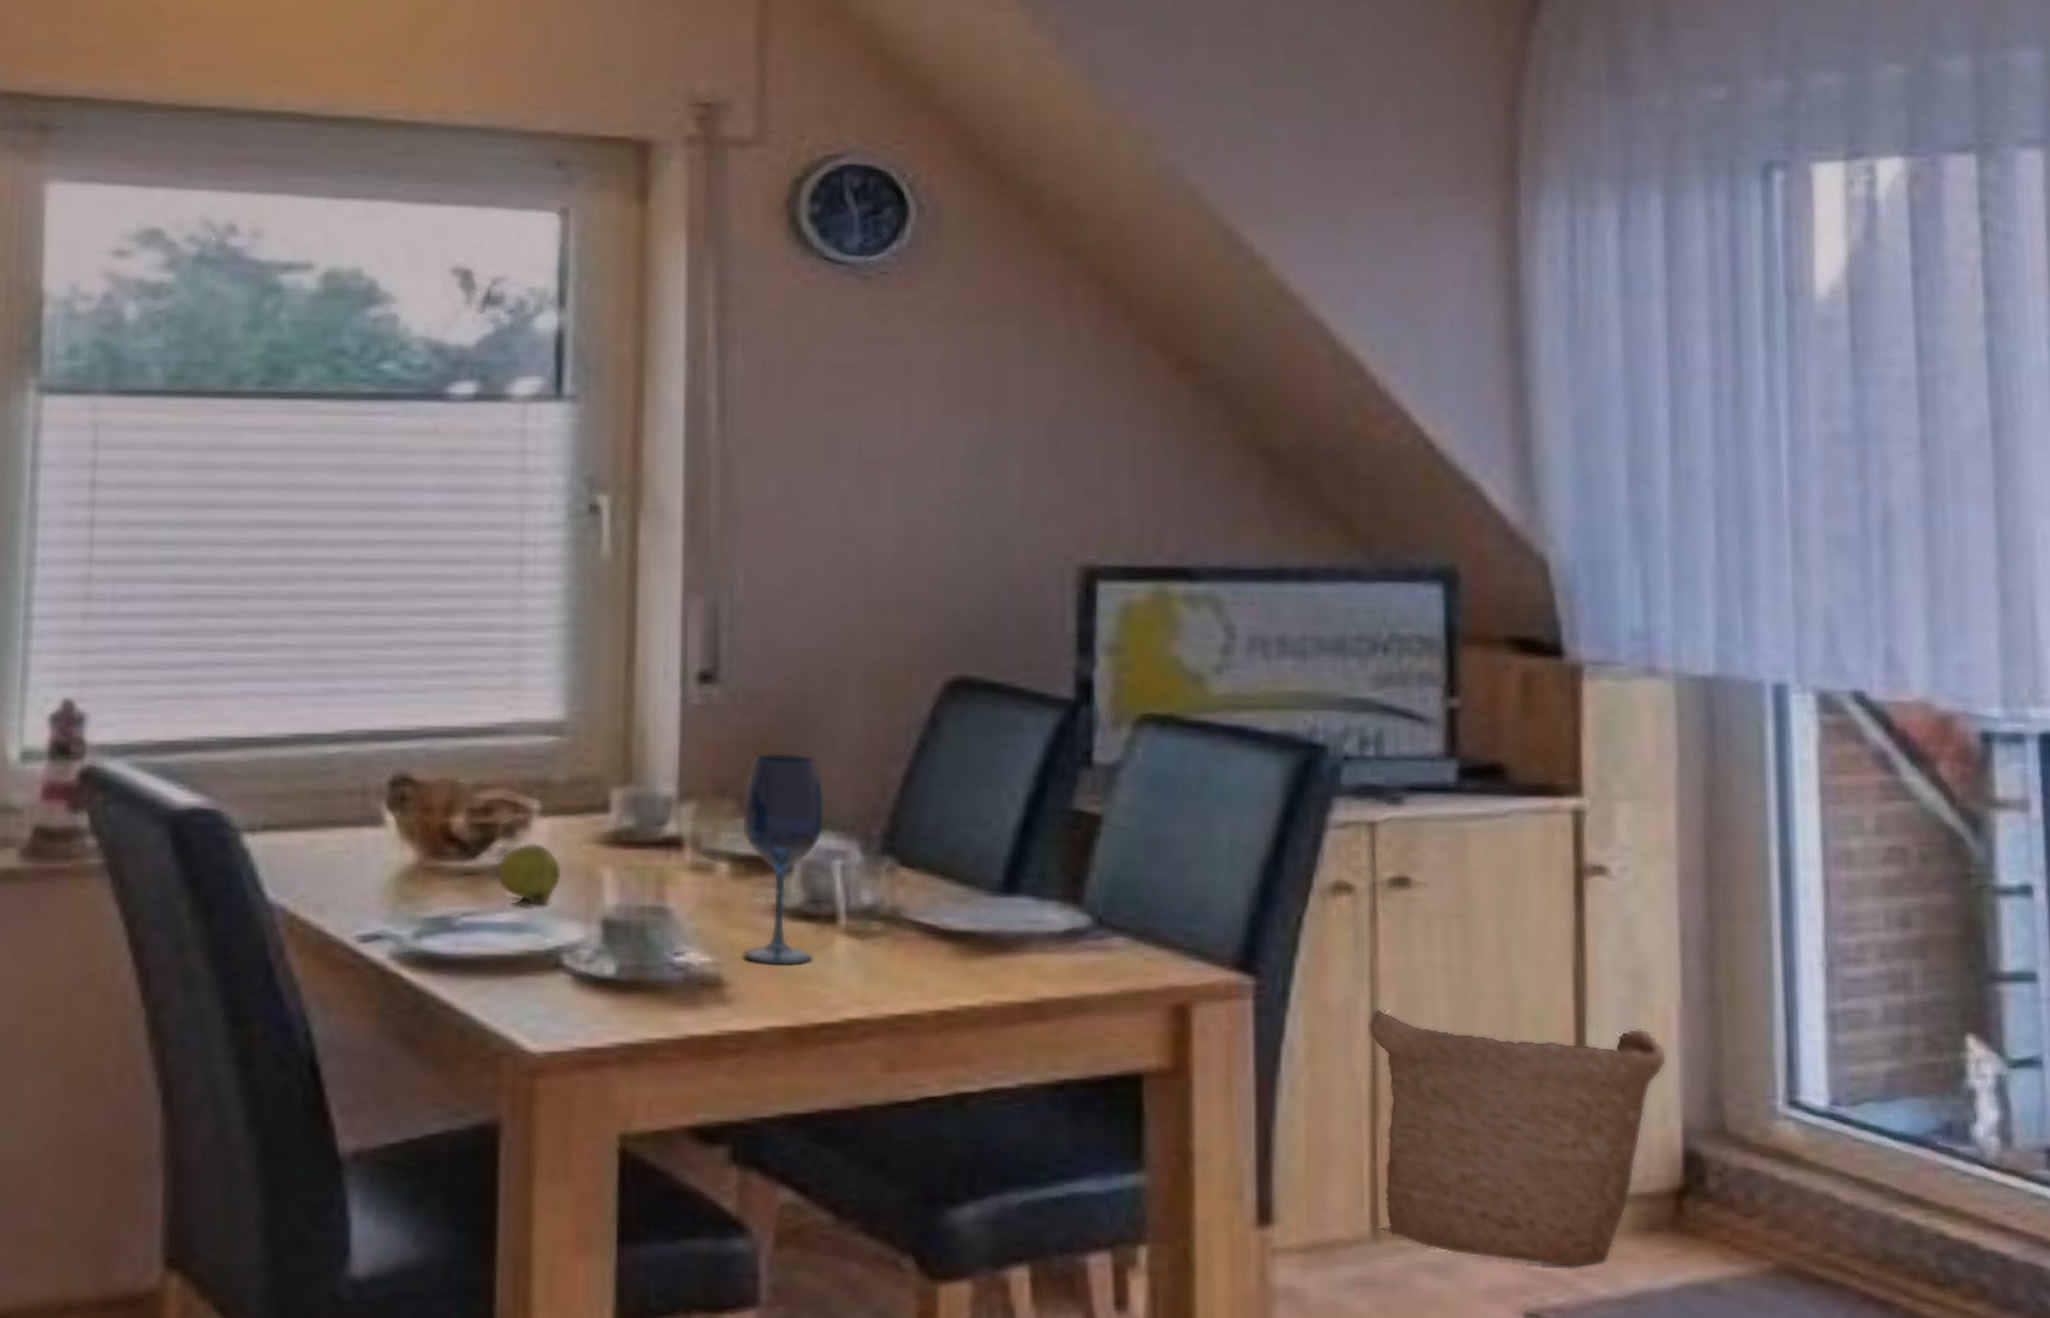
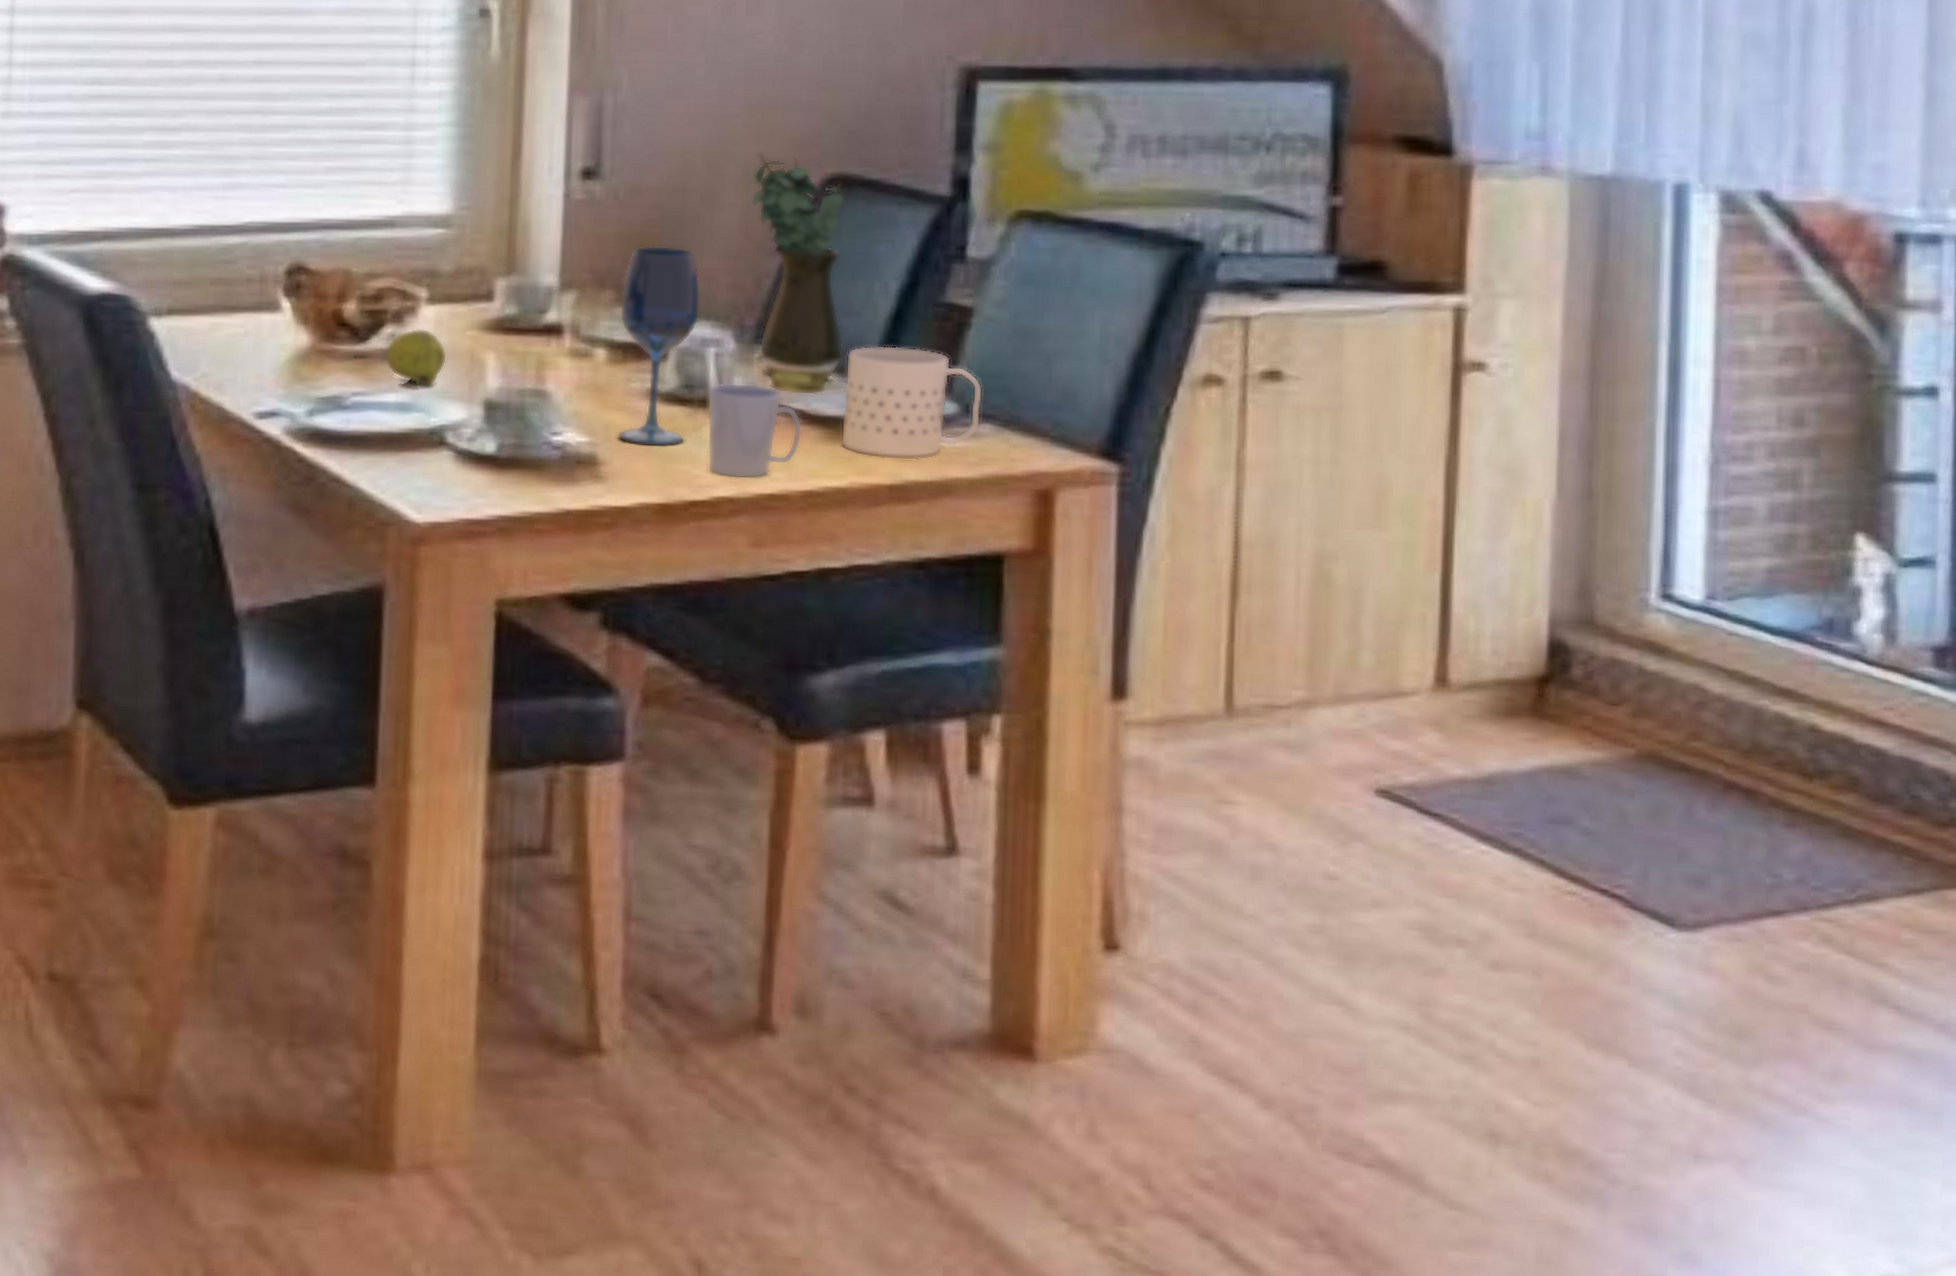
mug: none [834,896,933,1000] -> present [706,382,803,480]
vase: none [873,655,972,910] -> present [750,153,846,396]
mug: none [972,856,1115,977] -> present [840,345,983,461]
basket: present [1367,1008,1667,1268] -> none [1231,496,1538,749]

